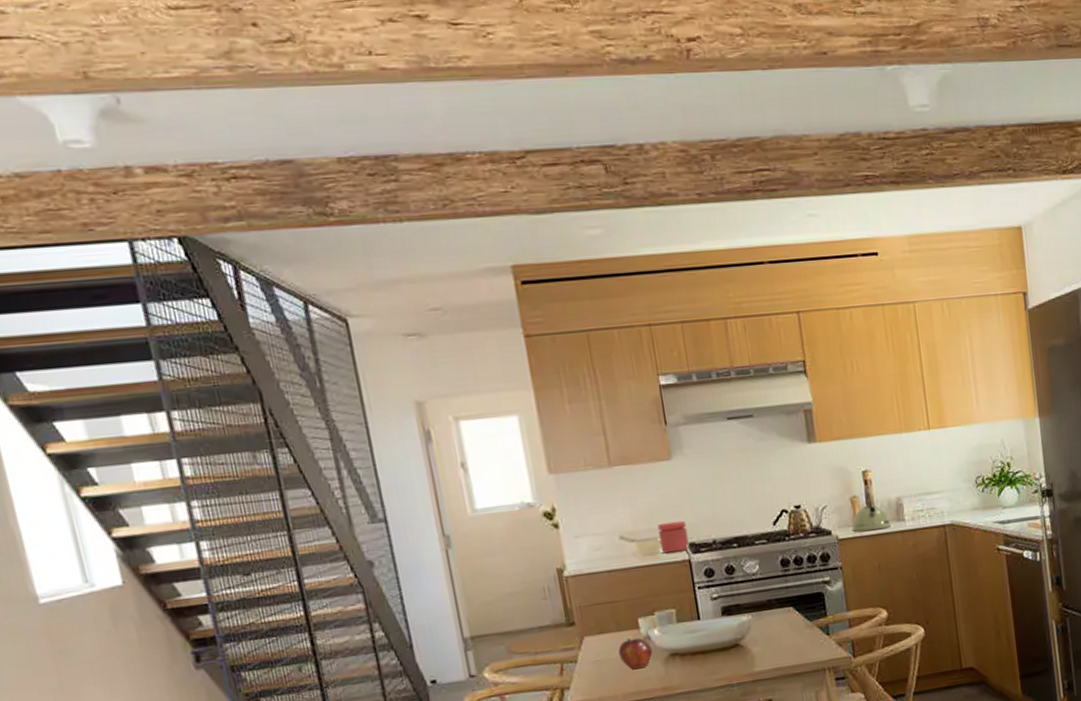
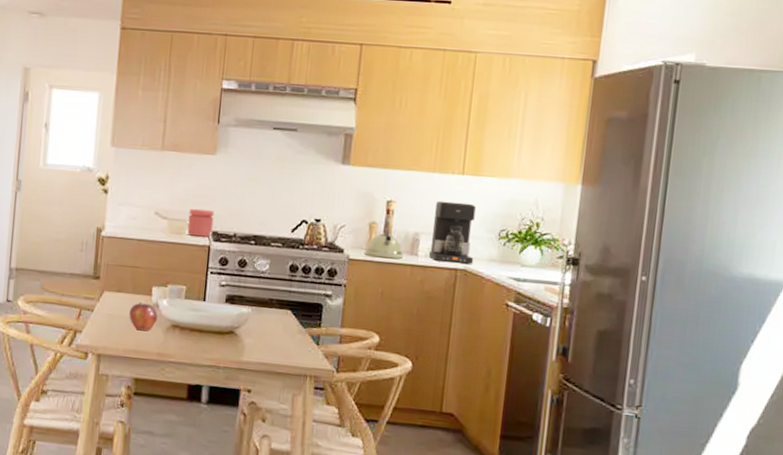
coffee maker: none [910,457,959,522] -> present [429,200,476,265]

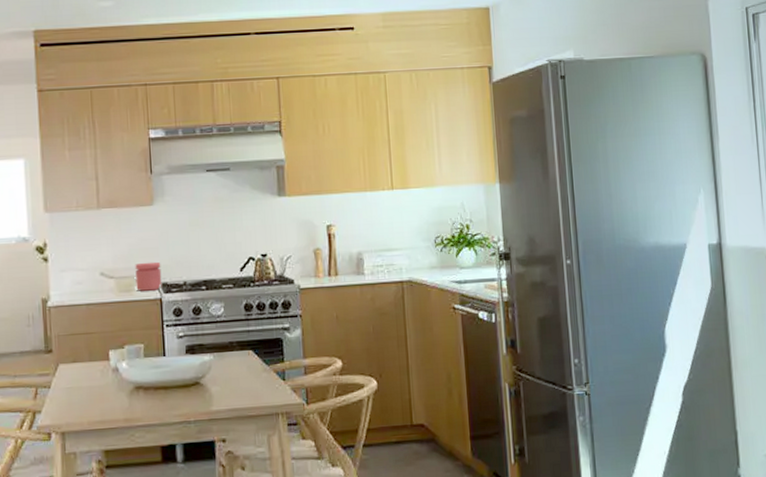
fruit: present [129,302,158,331] -> none [88,369,119,399]
kettle: present [365,214,404,260] -> none [314,238,351,283]
coffee maker: present [429,200,476,265] -> none [373,216,417,277]

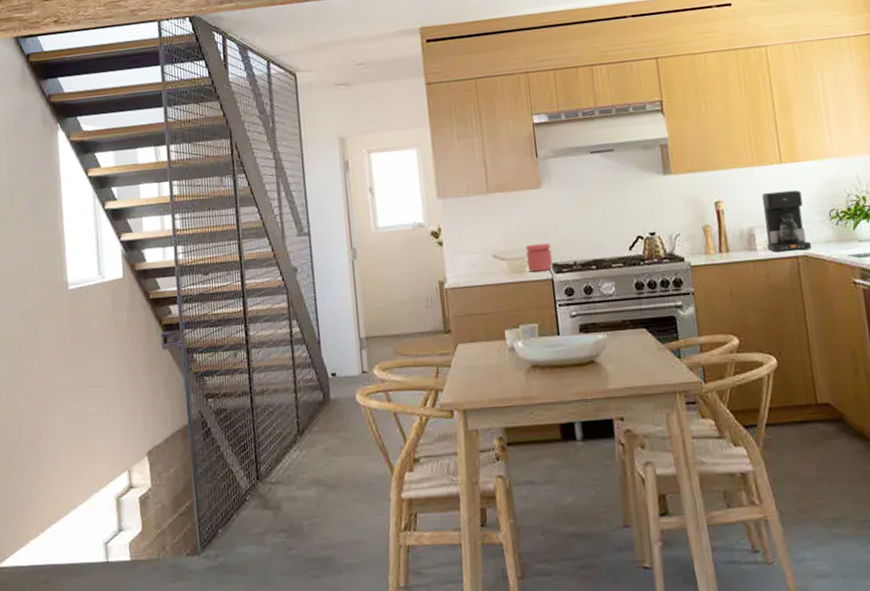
coffee maker: none [373,216,417,277] -> present [762,190,812,253]

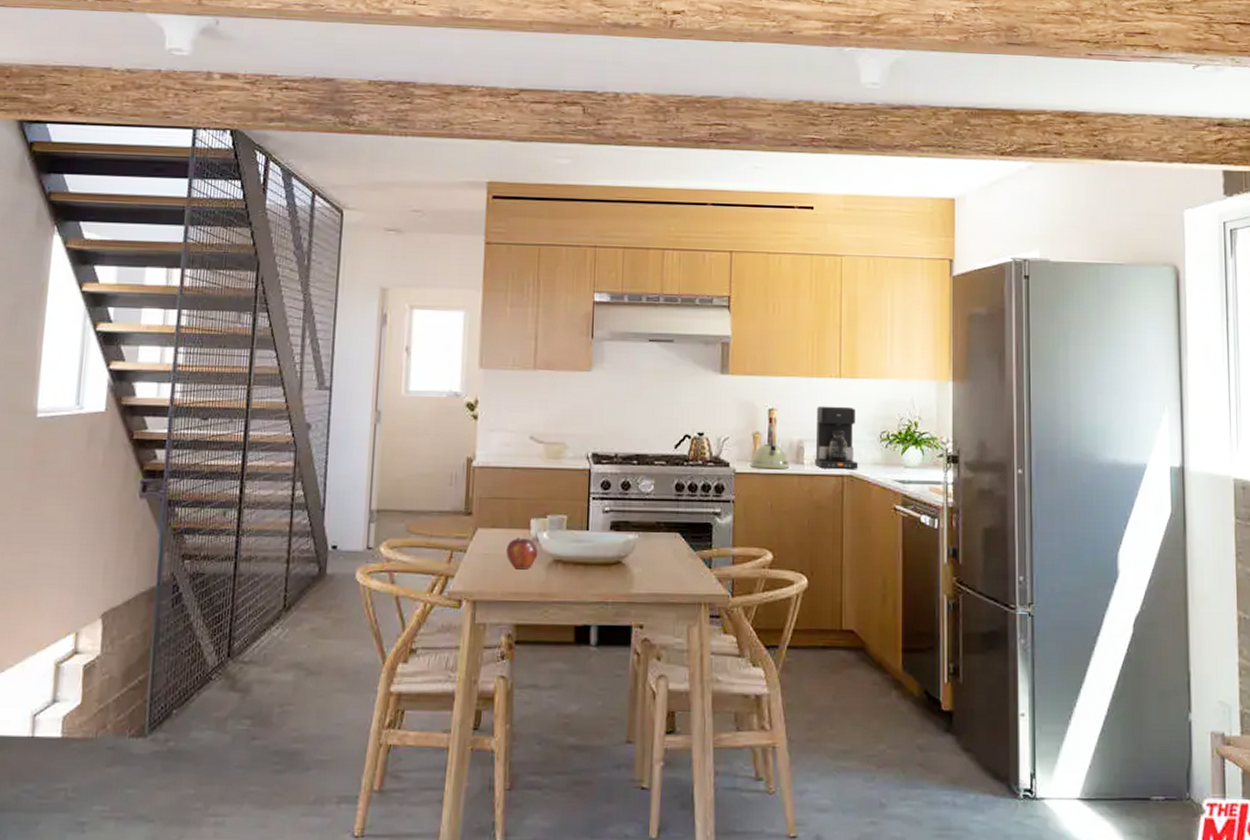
fruit: none [486,348,516,378] -> present [506,537,538,570]
jar: present [525,243,553,272] -> none [565,429,593,460]
kettle: none [705,215,744,260] -> present [751,423,790,470]

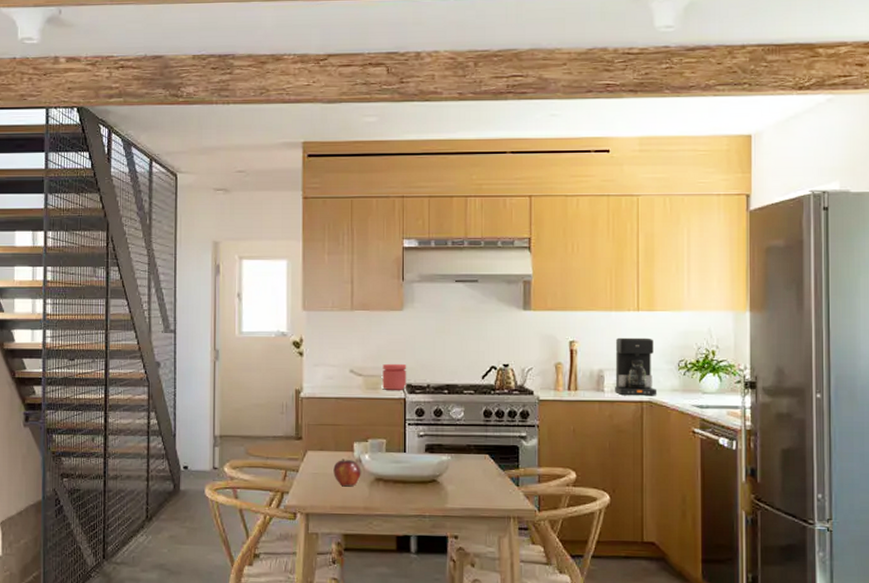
jar: none [565,429,593,460] -> present [382,363,407,390]
kettle: present [751,423,790,470] -> none [554,354,591,397]

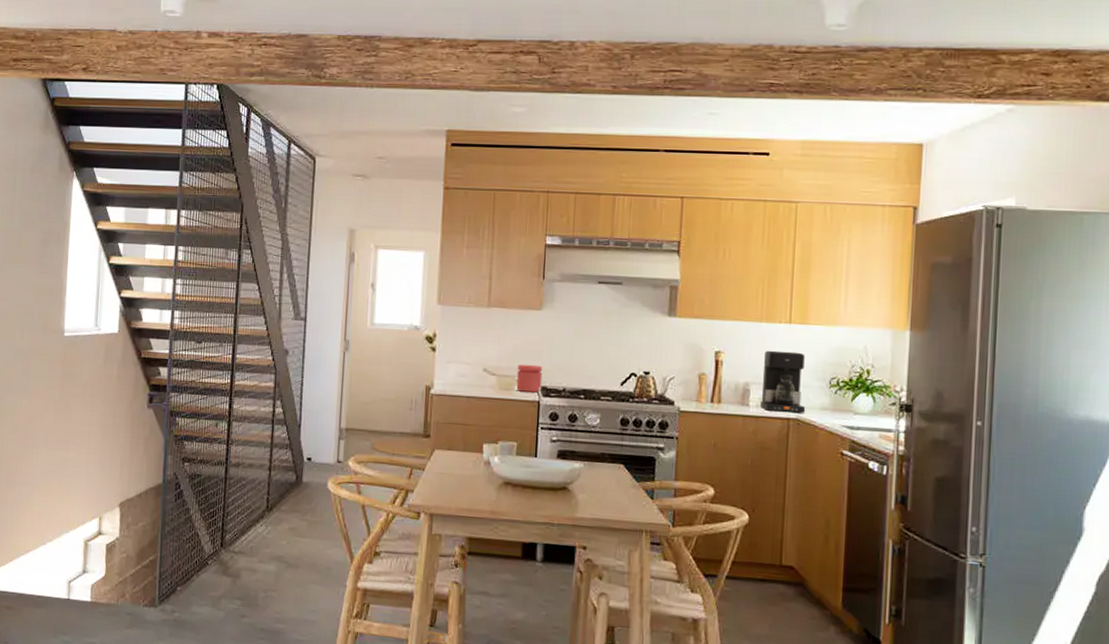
fruit: present [333,459,361,487] -> none [460,460,490,489]

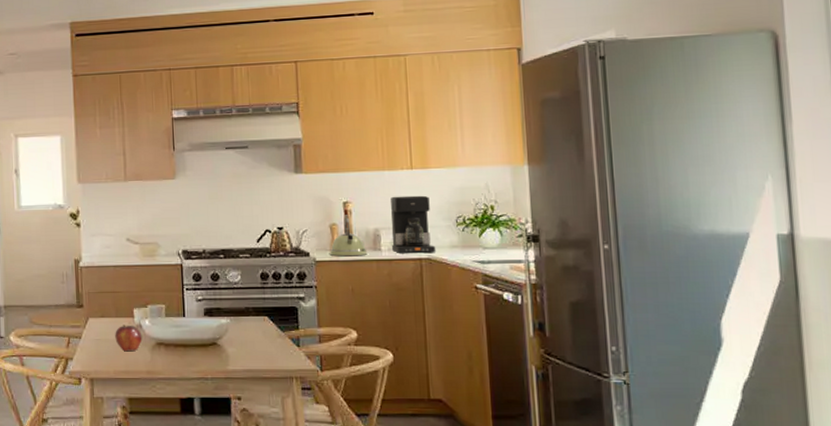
fruit: none [460,460,490,489] -> present [115,325,142,352]
jar: present [516,364,543,393] -> none [158,230,183,257]
kettle: none [696,365,735,410] -> present [330,215,368,257]

